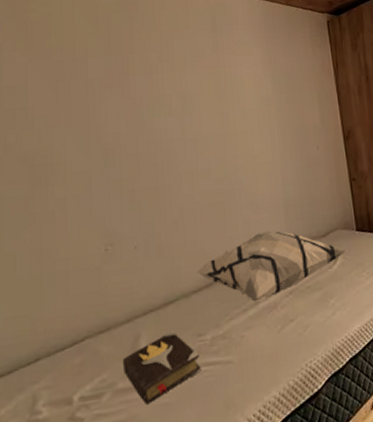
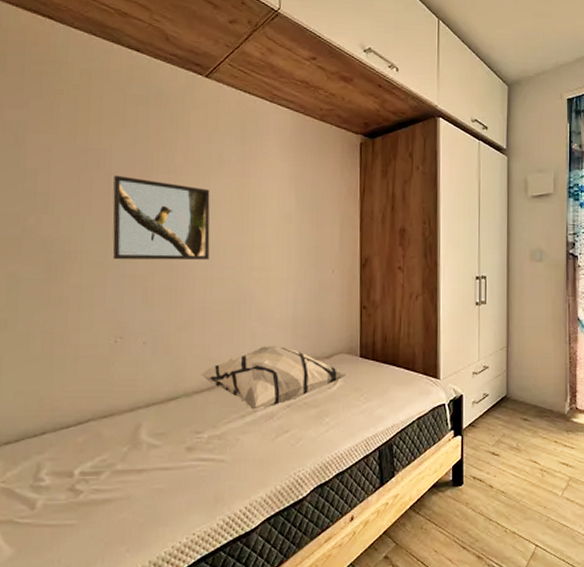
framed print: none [91,82,193,166] -> present [112,175,210,261]
hardback book: present [123,330,202,405] -> none [123,425,196,487]

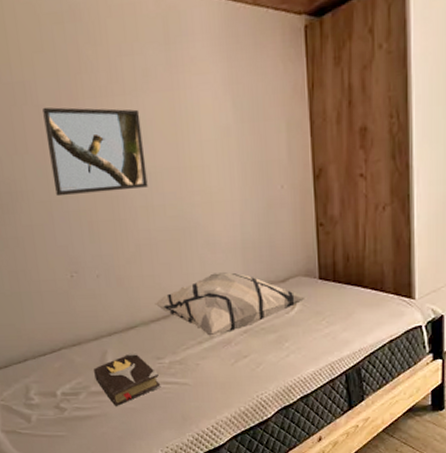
hardback book: none [123,425,196,487] -> present [94,352,161,406]

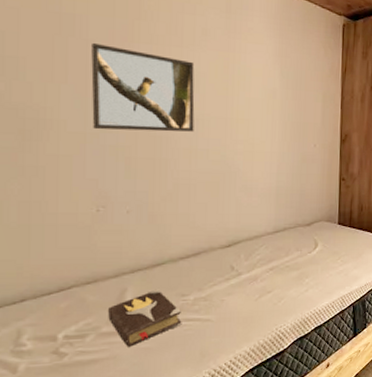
decorative pillow: present [154,272,307,336] -> none [186,215,327,273]

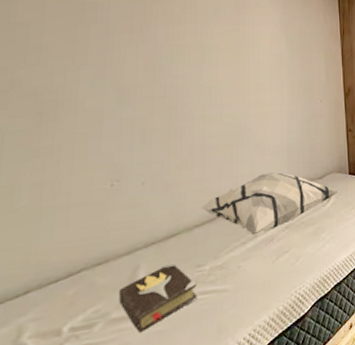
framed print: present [91,42,195,132] -> none [110,26,208,106]
decorative pillow: none [186,215,327,273] -> present [201,173,340,236]

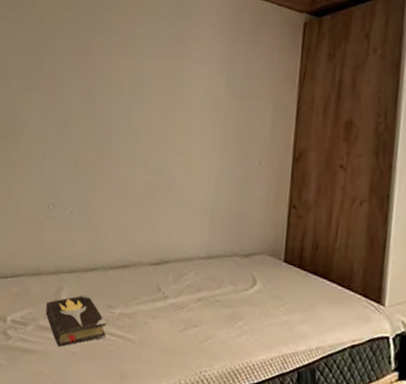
decorative pillow: present [201,173,340,236] -> none [117,233,269,297]

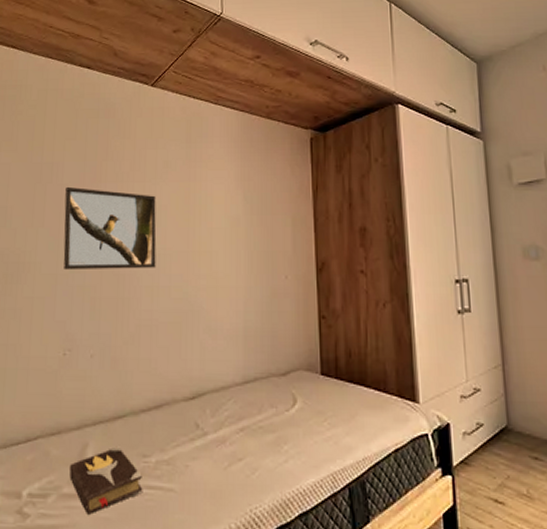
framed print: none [53,56,142,140] -> present [63,186,157,270]

